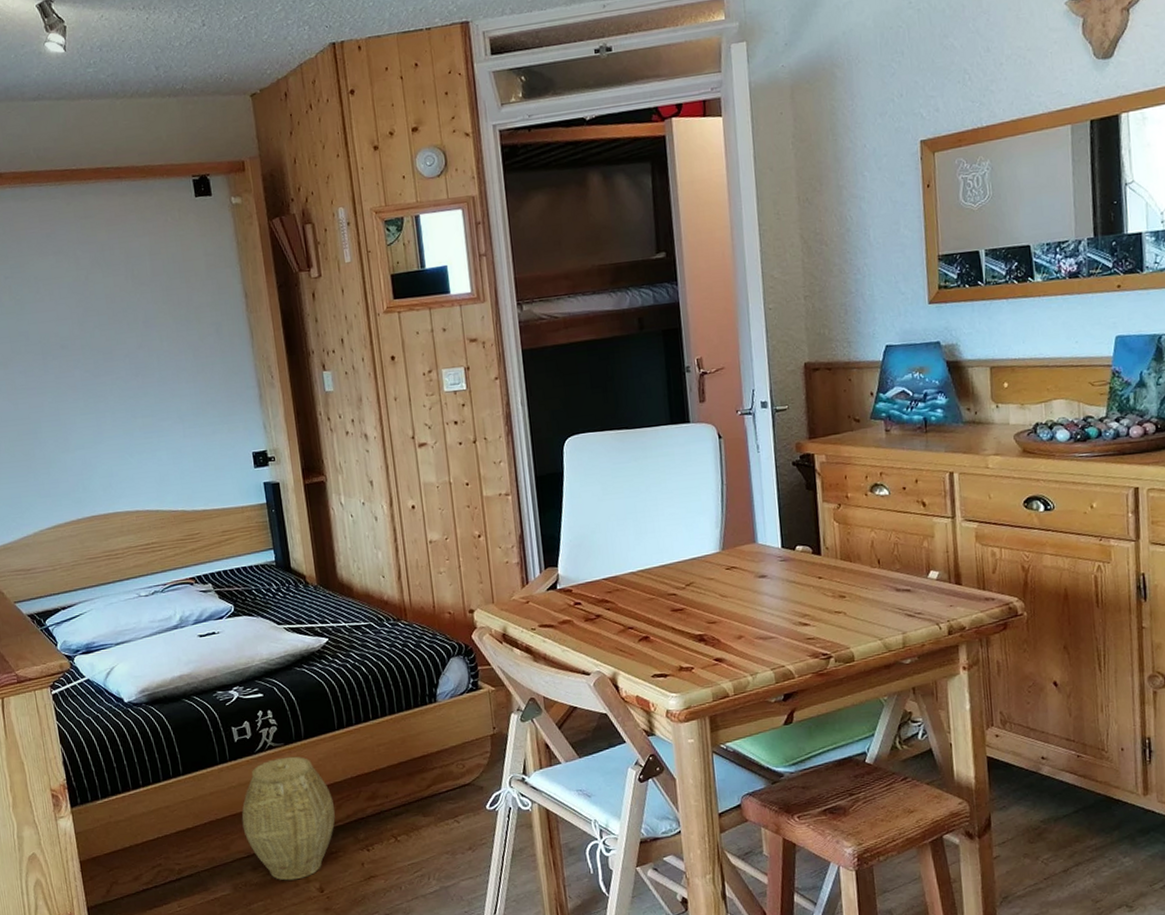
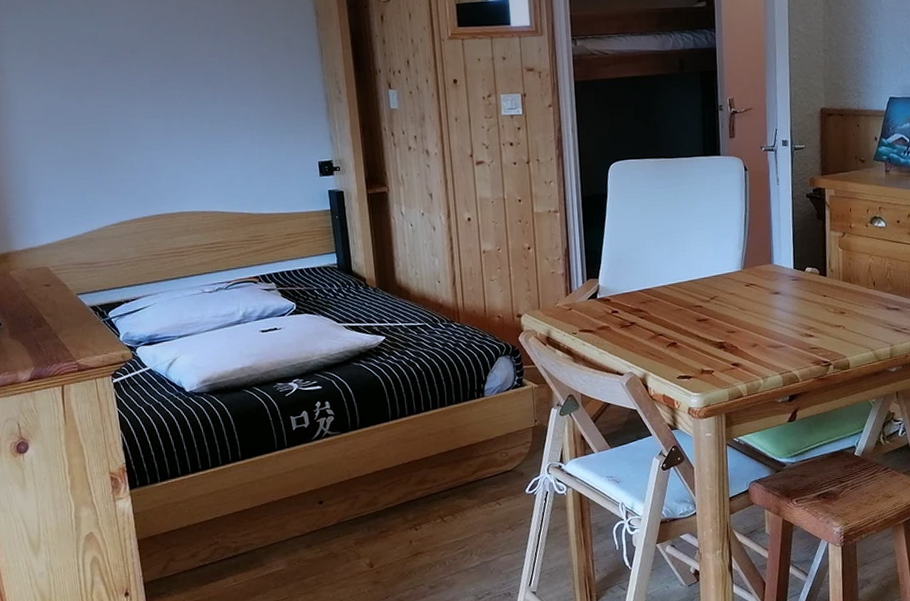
woven basket: present [241,756,336,881] -> none [297,444,387,557]

